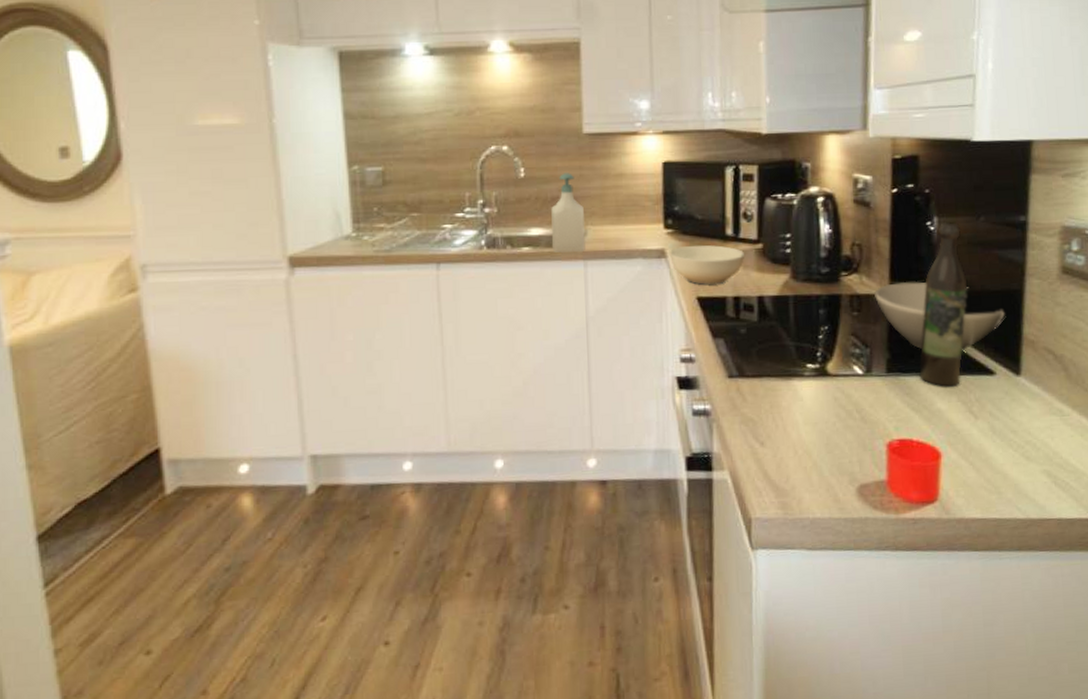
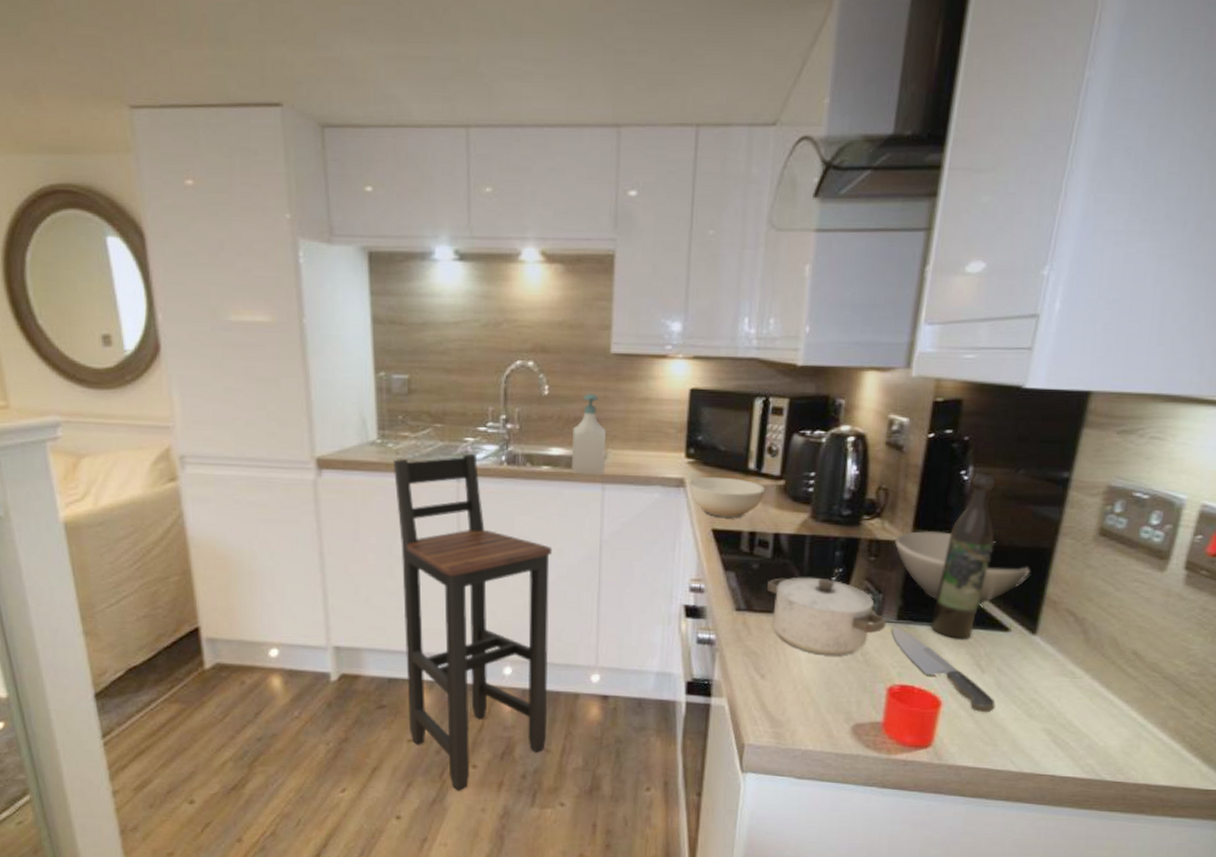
bar stool: none [369,240,544,605] -> present [393,453,553,791]
cooking pot: none [756,337,877,416] -> present [766,577,887,656]
kitchen knife: none [884,379,993,461] -> present [892,625,996,713]

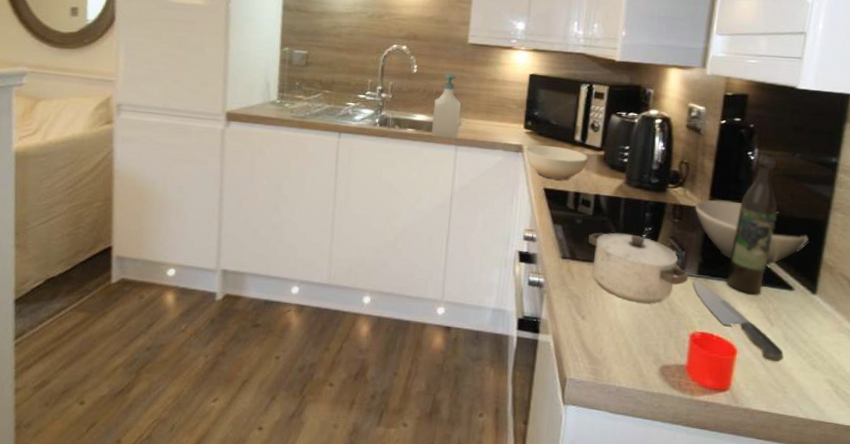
bar stool: present [393,453,553,791] -> none [278,115,412,407]

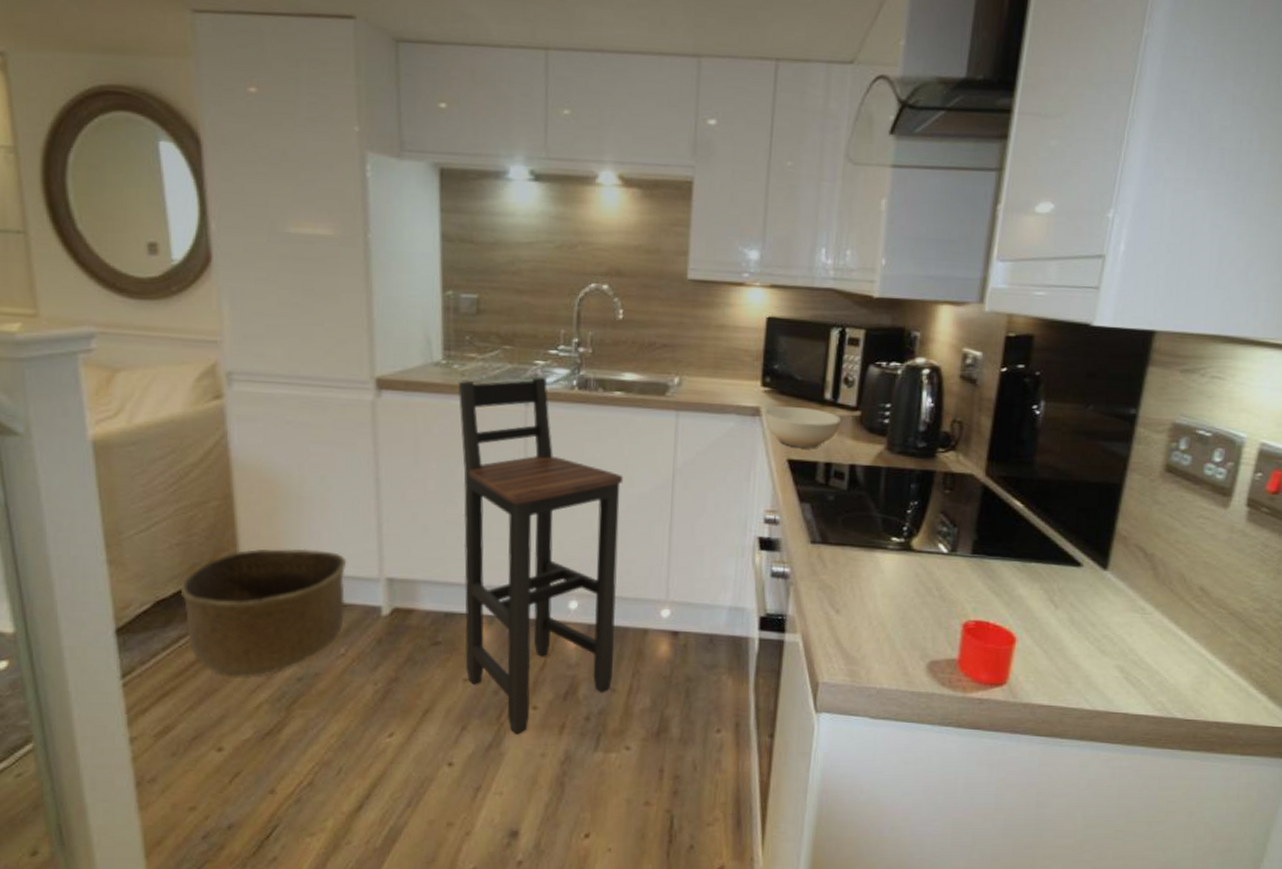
basket: none [66,241,193,344] -> present [180,548,347,676]
bar stool: none [278,115,412,407] -> present [458,376,624,735]
soap bottle: present [431,73,461,138] -> none [644,319,681,402]
cooking pot: present [588,232,689,304] -> none [841,509,962,591]
bowl: present [694,199,808,265] -> none [968,464,1100,539]
kitchen knife: present [694,279,784,363] -> none [967,560,1069,650]
wine bottle: present [726,153,778,294] -> none [1004,407,1067,573]

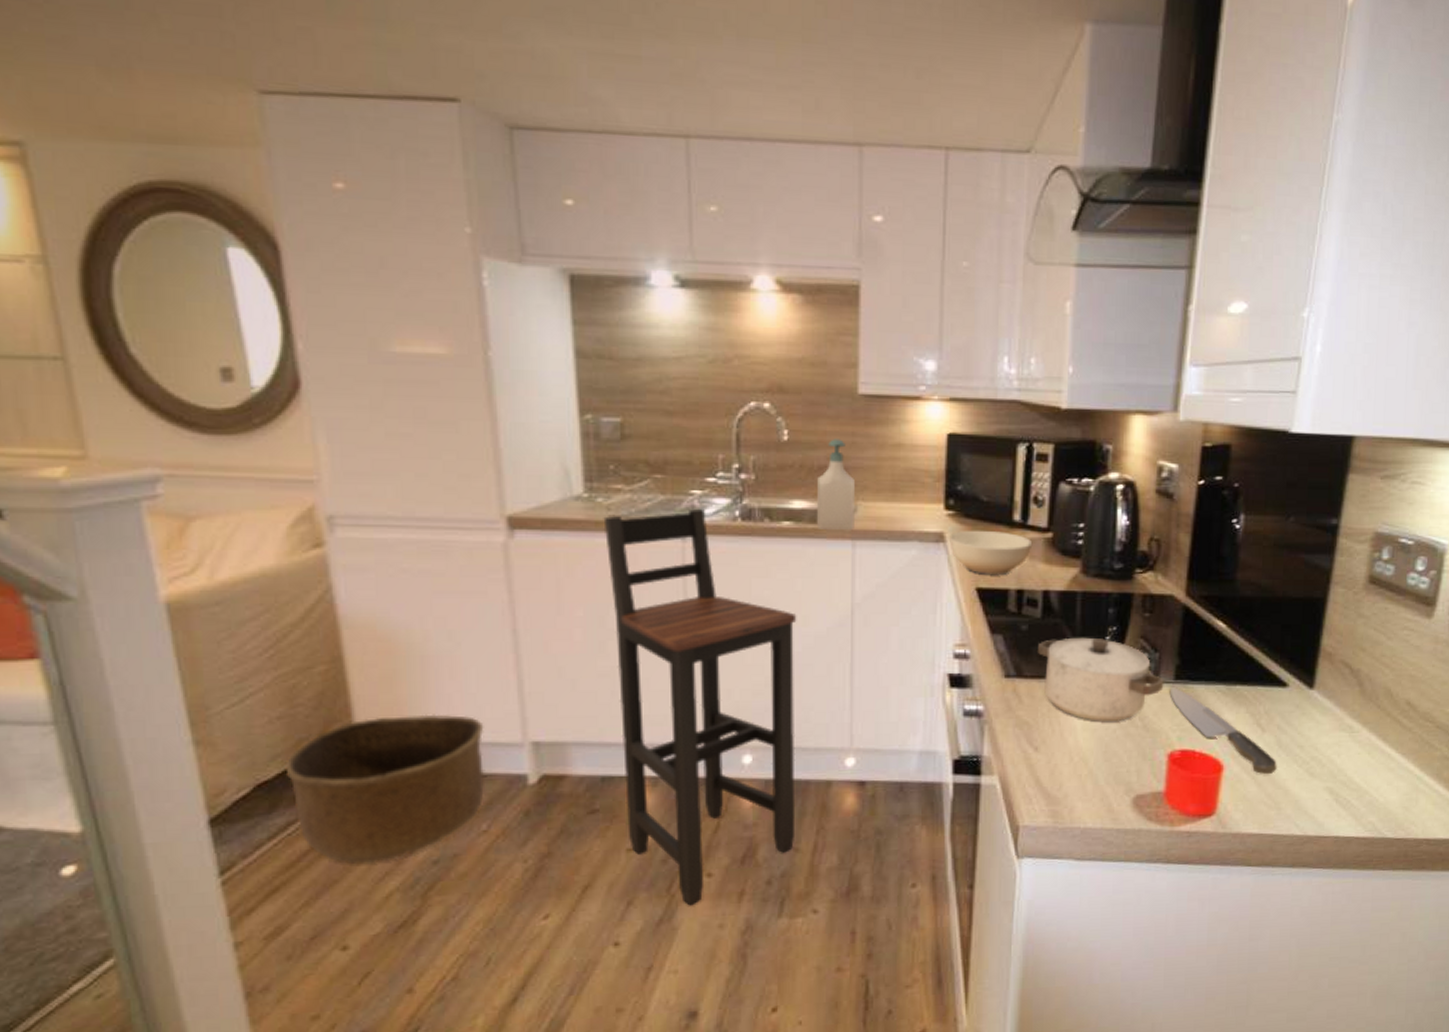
soap bottle: none [644,319,681,402] -> present [816,439,855,530]
cooking pot: none [841,509,962,591] -> present [1037,637,1164,722]
kitchen knife: none [967,560,1069,650] -> present [1171,686,1277,775]

